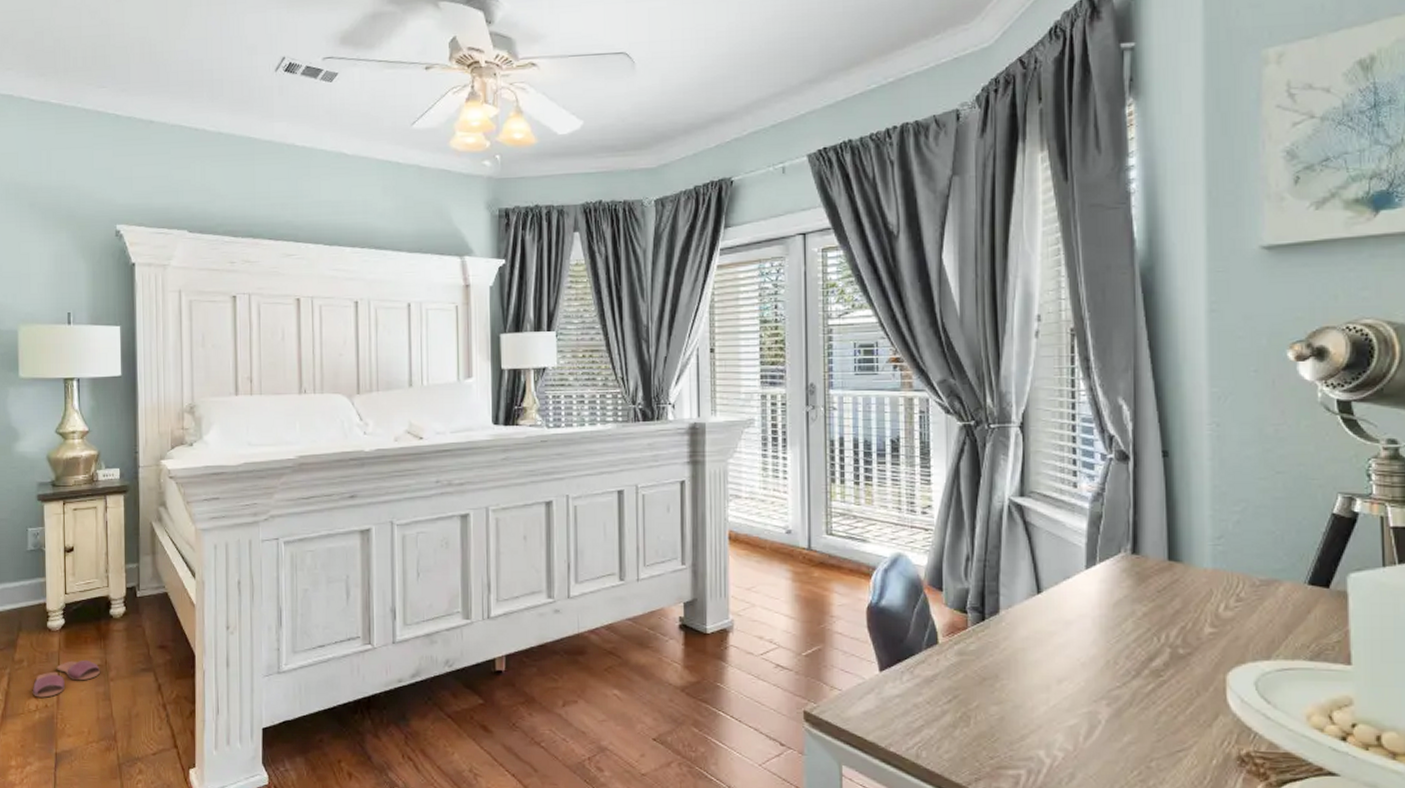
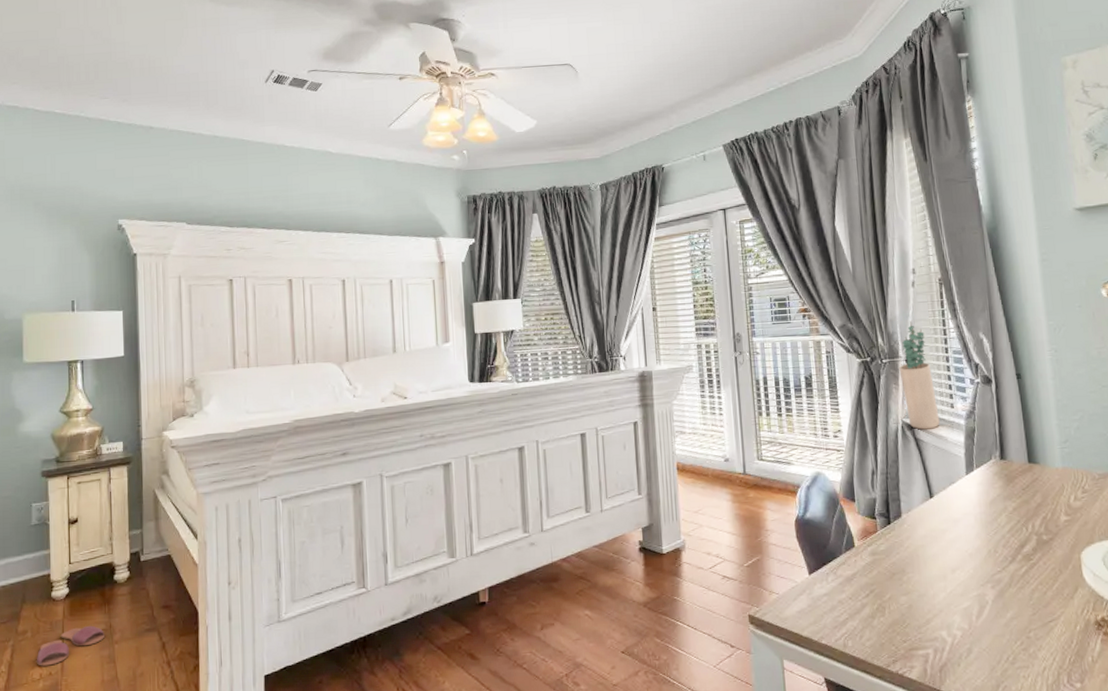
vase: none [1010,378,1057,511] -> present [899,320,940,430]

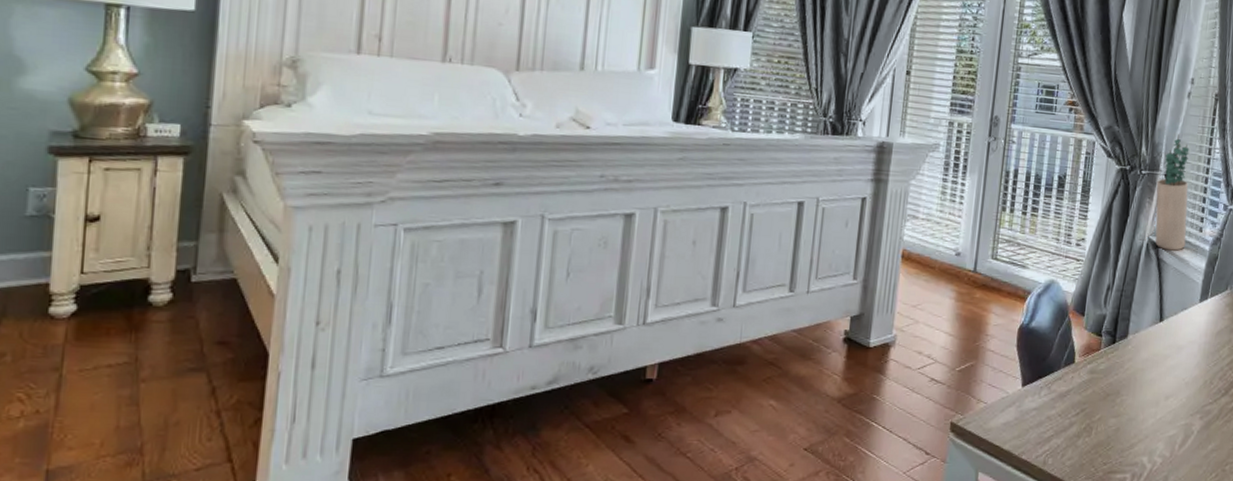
slippers: present [36,625,105,666] -> none [16,355,128,402]

